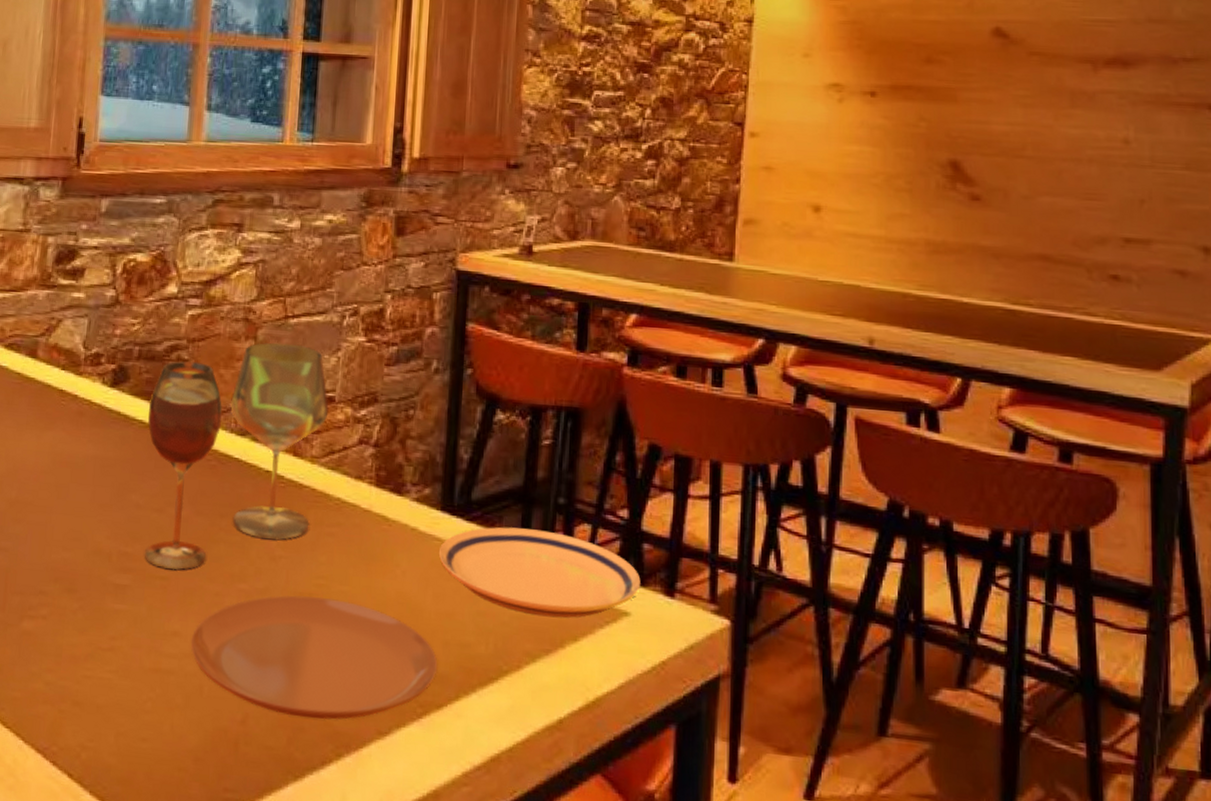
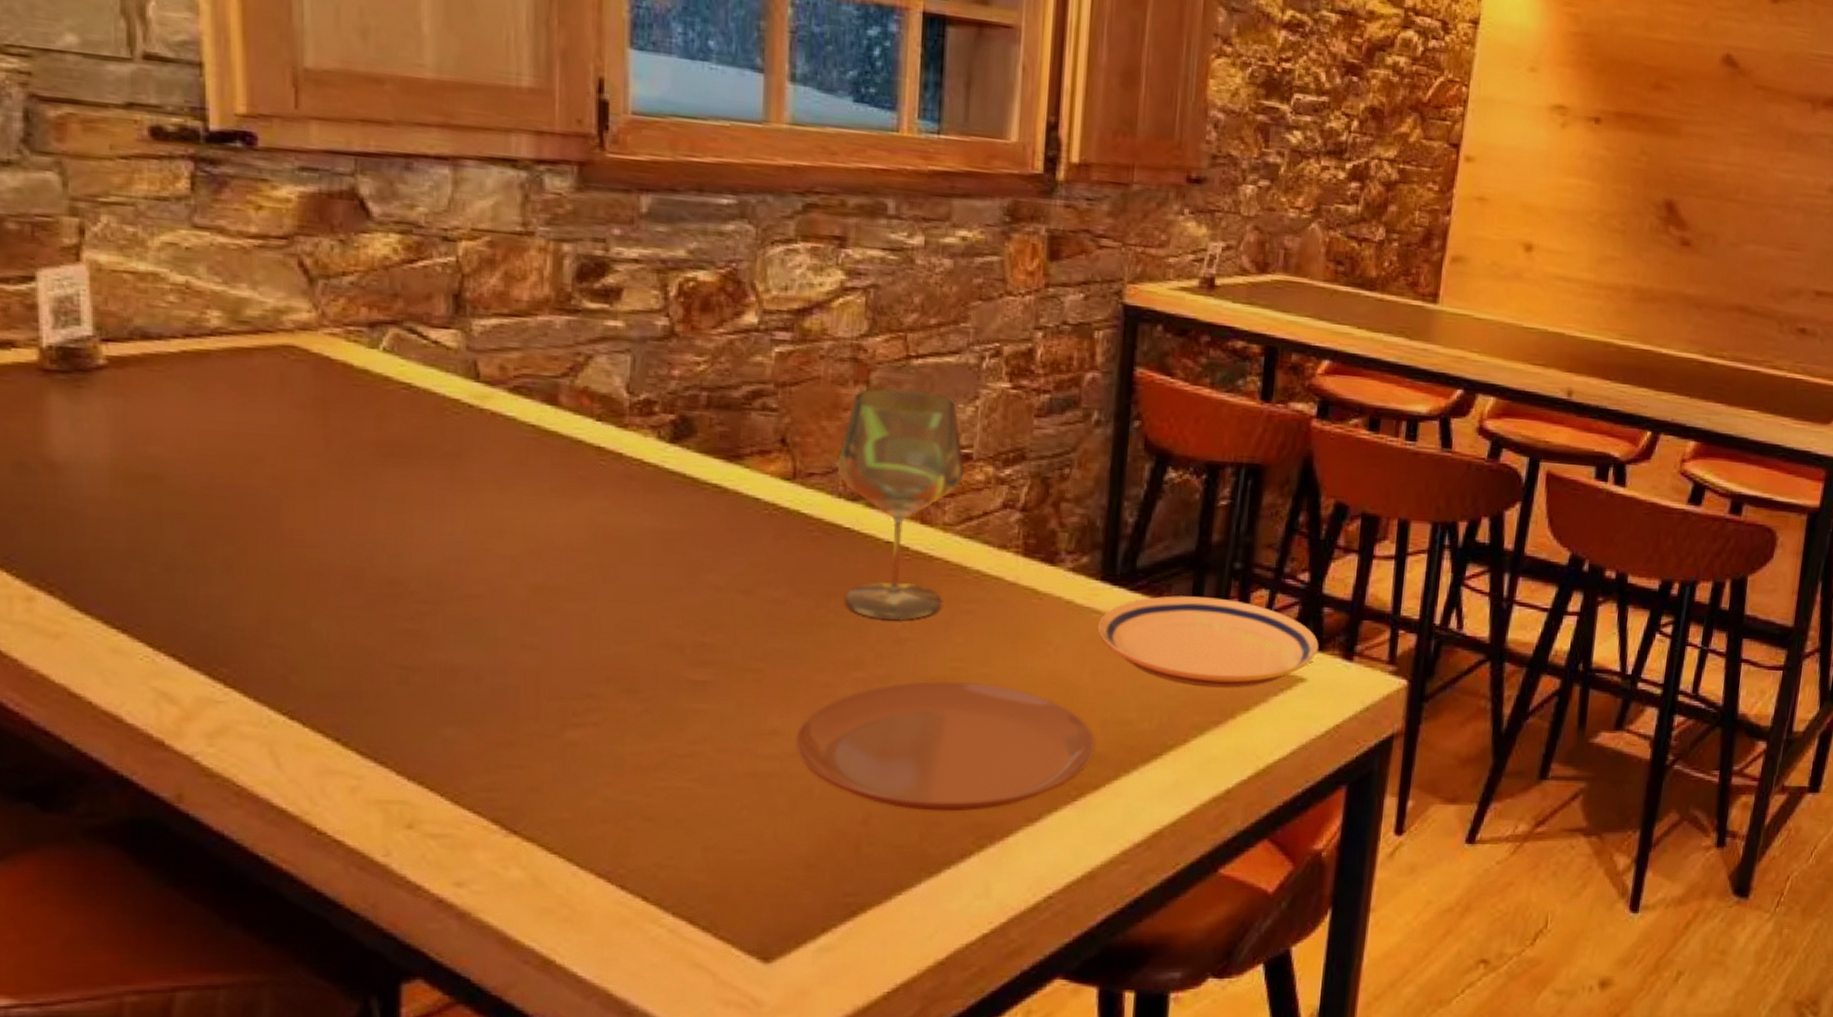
wineglass: present [144,360,222,570] -> none [725,409,826,661]

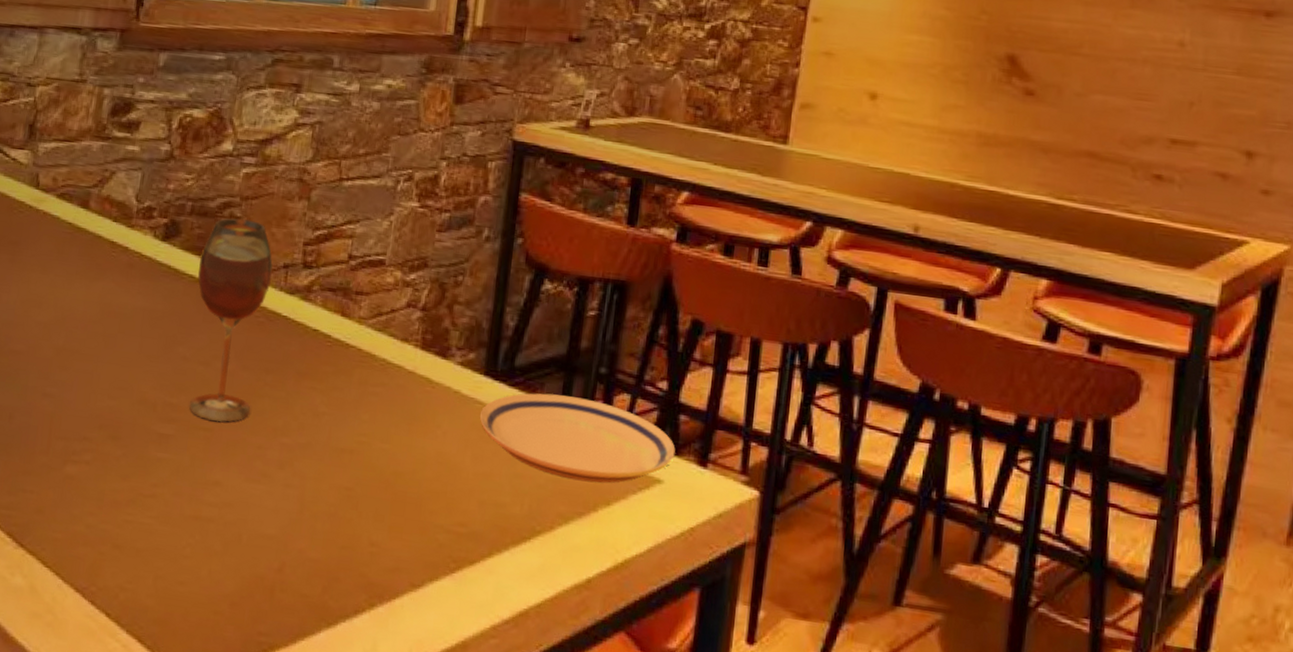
wineglass: none [725,409,826,661] -> present [189,217,273,422]
plate: present [795,681,1095,812] -> none [231,451,473,571]
wine glass: present [837,388,965,621] -> none [278,203,379,397]

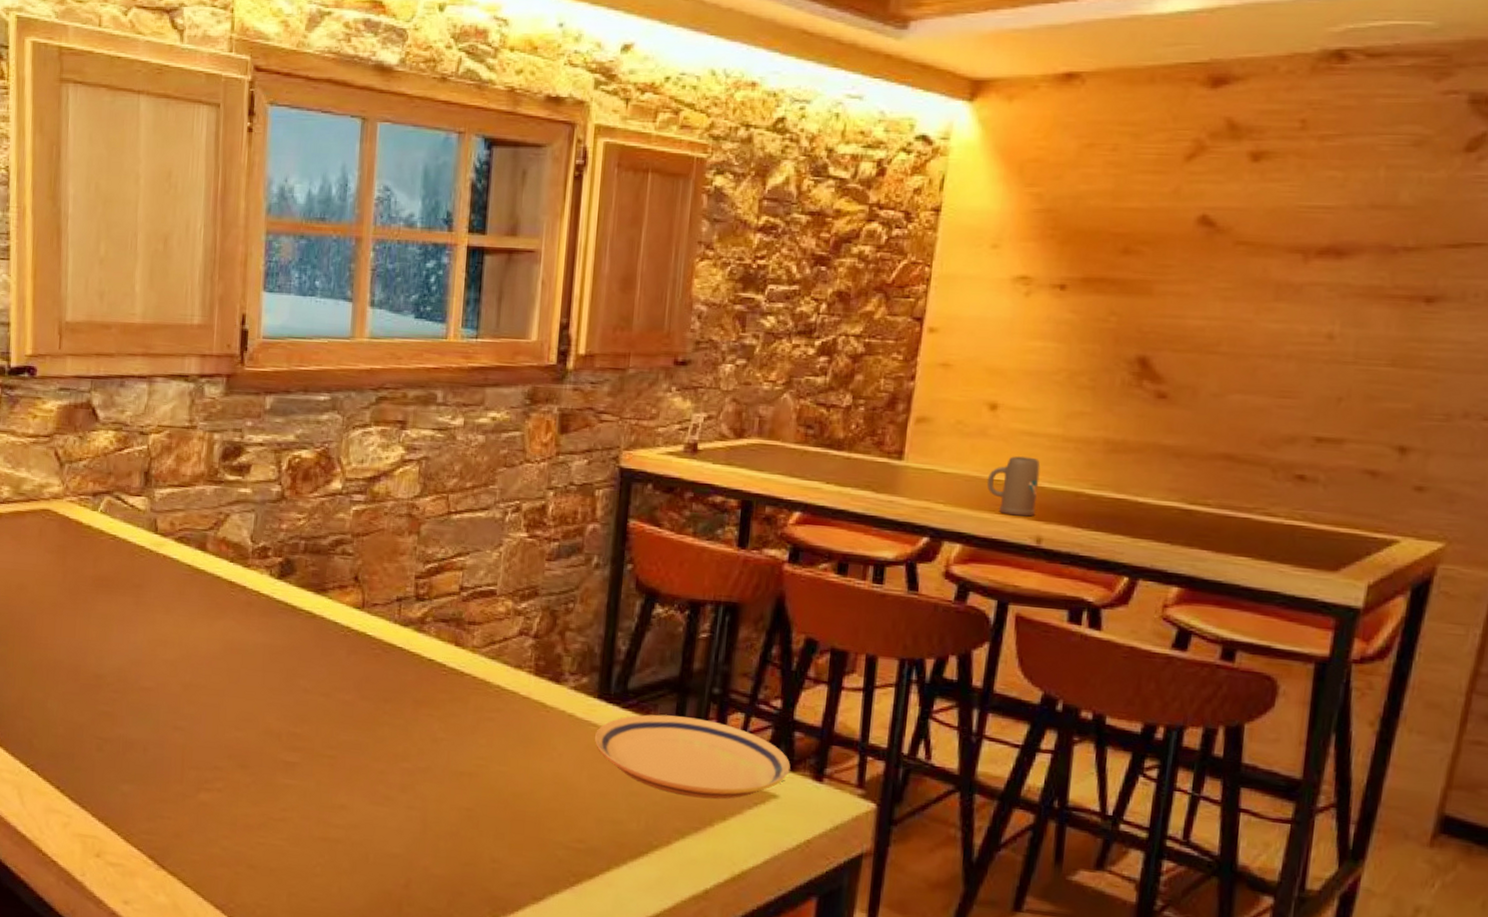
wineglass: present [189,217,273,422] -> none [312,554,386,750]
beer mug: none [867,145,918,205] -> present [987,456,1041,517]

